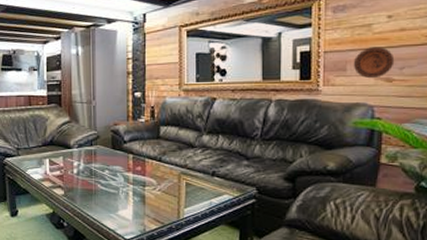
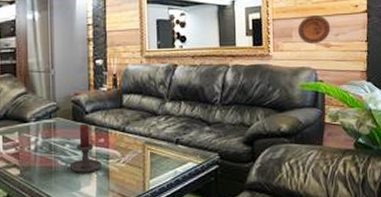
candle holder: none [103,152,138,197] -> present [64,123,101,173]

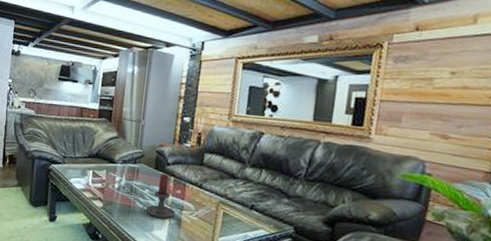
decorative plate: present [297,15,331,45] -> none [409,101,454,134]

